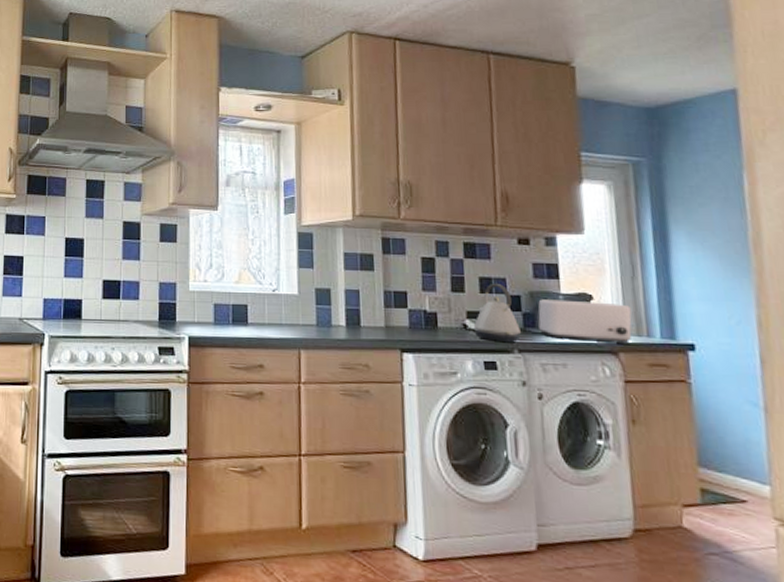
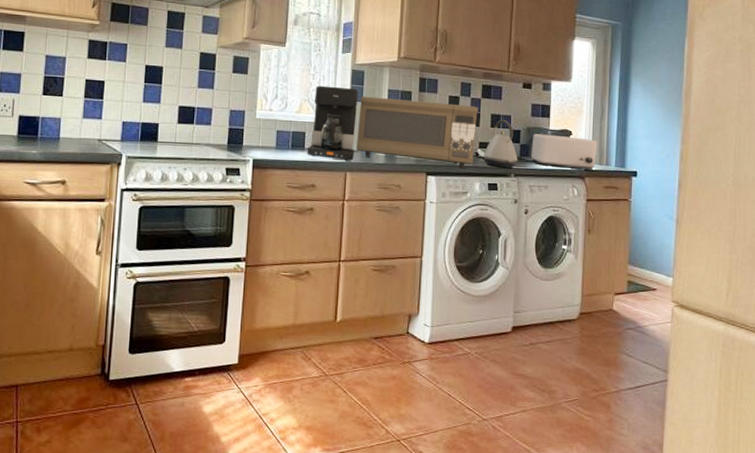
coffee maker: none [251,251,309,337] -> present [307,85,358,161]
microwave: none [309,262,462,344] -> present [356,96,478,169]

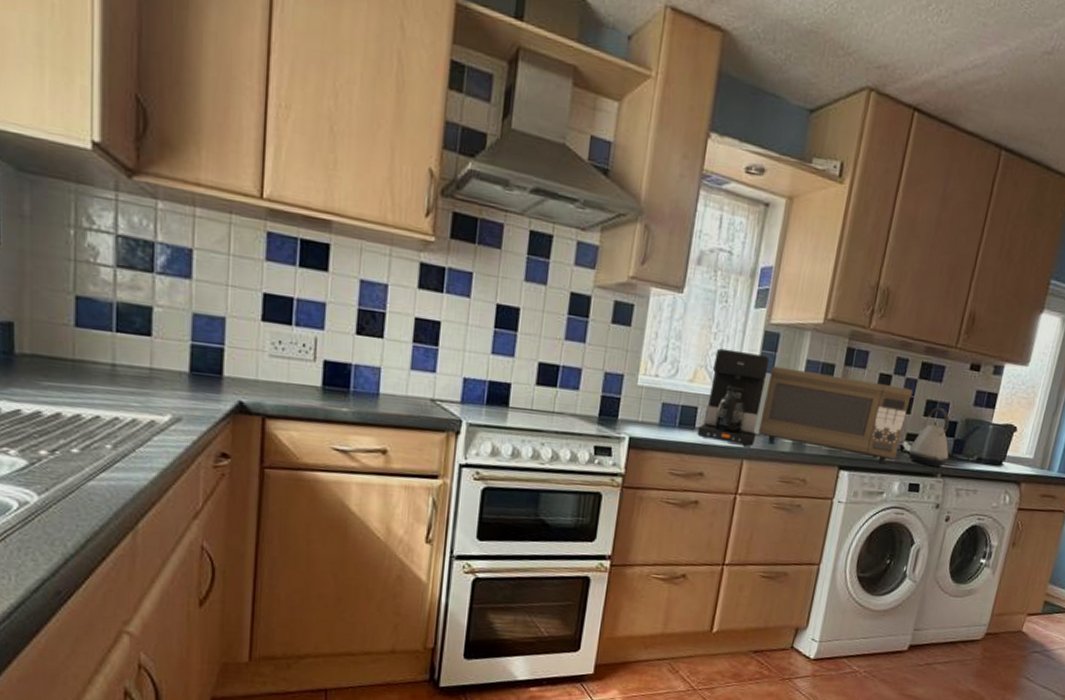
toaster: present [531,134,597,171] -> none [964,427,1044,475]

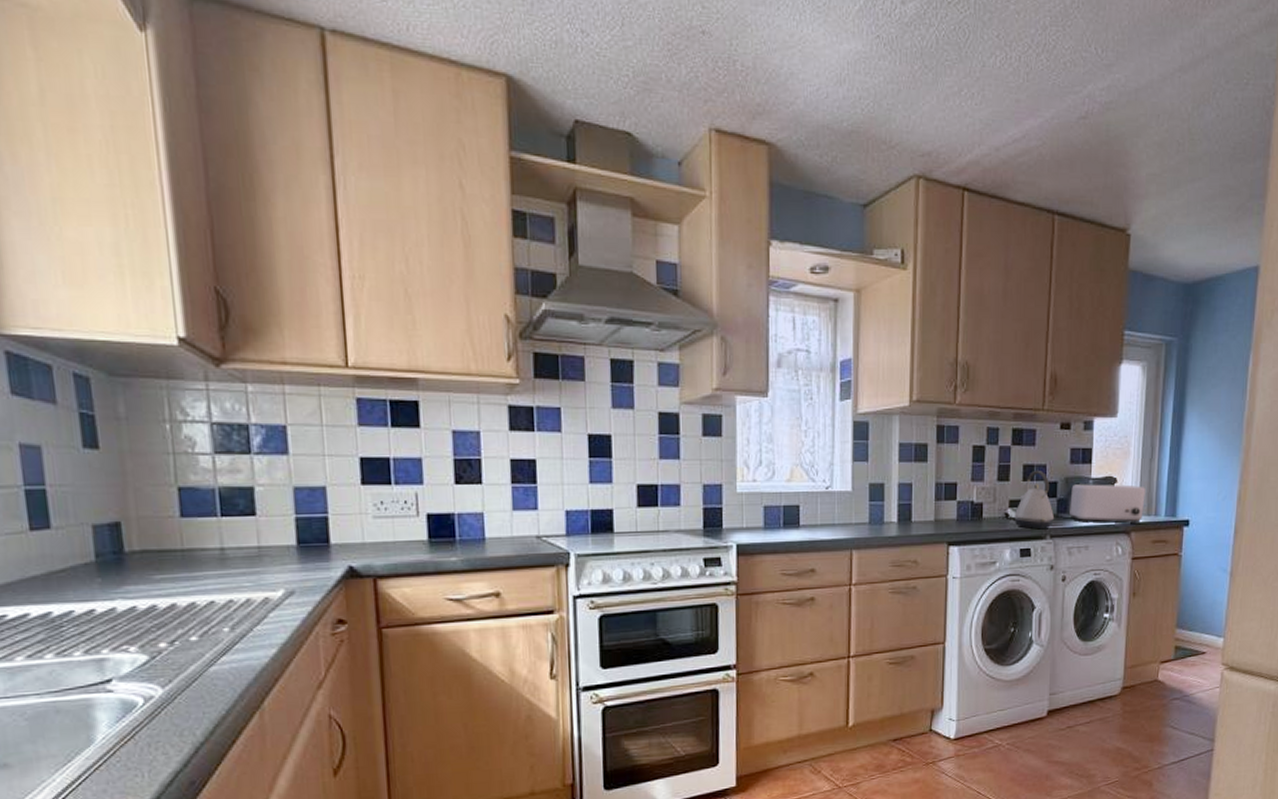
coffee maker: present [697,348,770,447] -> none [803,444,863,536]
microwave: present [758,366,913,464] -> none [863,454,1008,534]
toaster: none [964,427,1044,475] -> present [1070,484,1145,524]

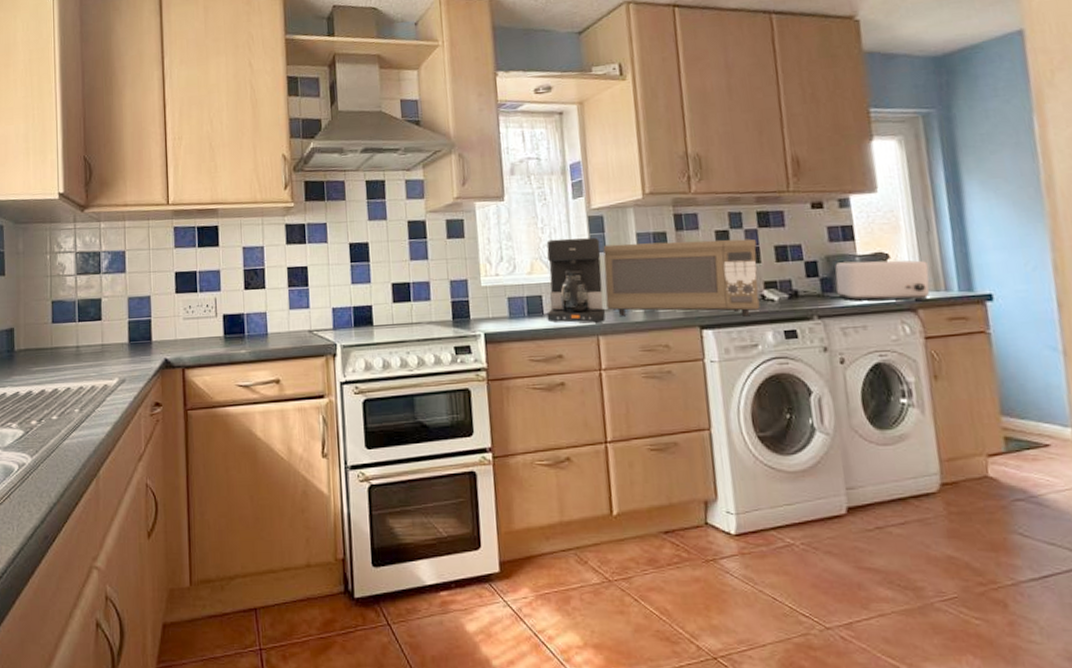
coffee maker: none [803,444,863,536] -> present [546,237,606,323]
microwave: none [863,454,1008,534] -> present [603,238,760,317]
kettle: present [1014,469,1054,530] -> none [771,250,819,310]

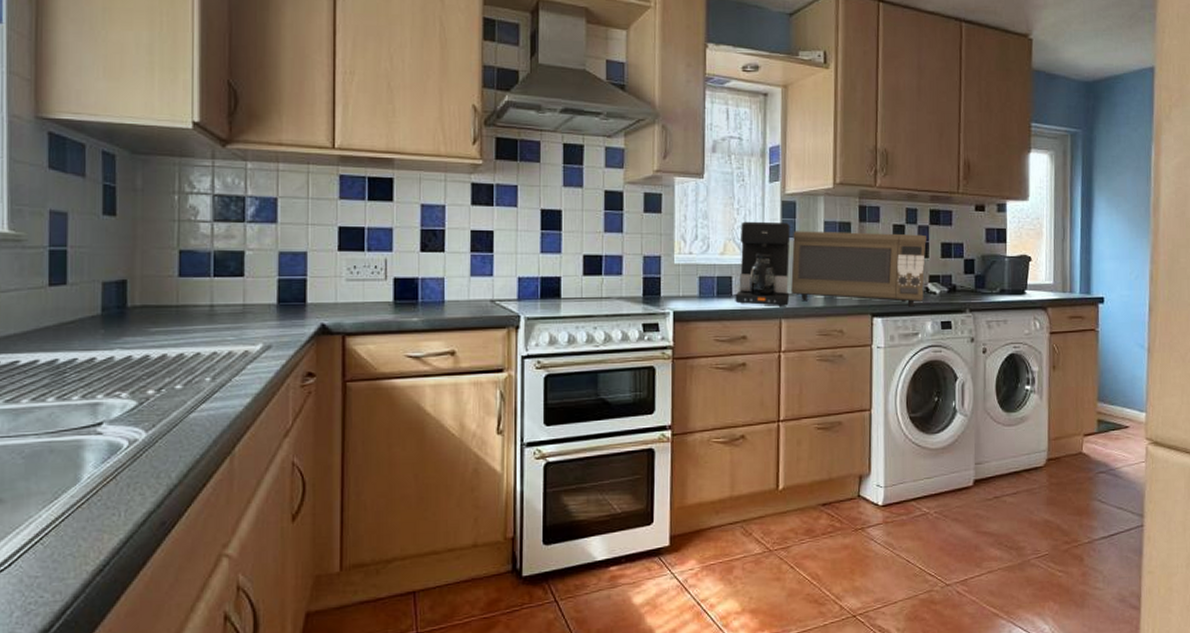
toaster: present [835,260,930,301] -> none [987,262,1060,300]

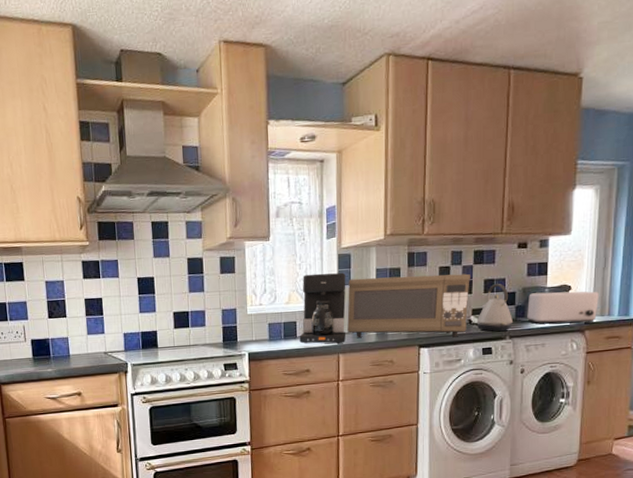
kettle: none [934,247,972,304] -> present [476,283,513,332]
toaster: none [987,262,1060,300] -> present [527,291,599,324]

